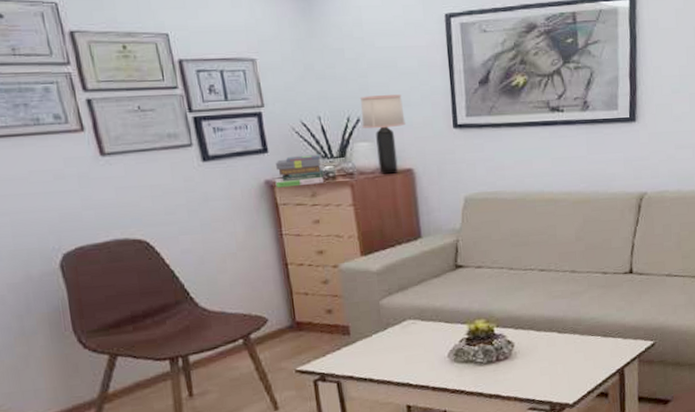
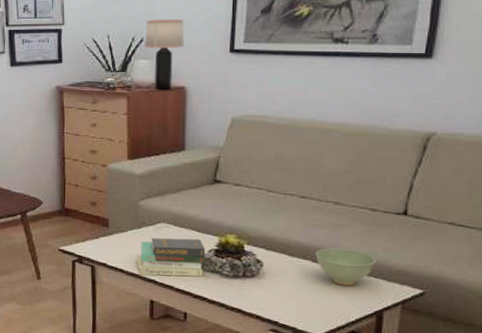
books: present [275,154,324,188] -> none [64,67,106,93]
books: none [385,331,458,381] -> present [136,238,206,277]
bowl: none [560,314,613,351] -> present [315,248,376,286]

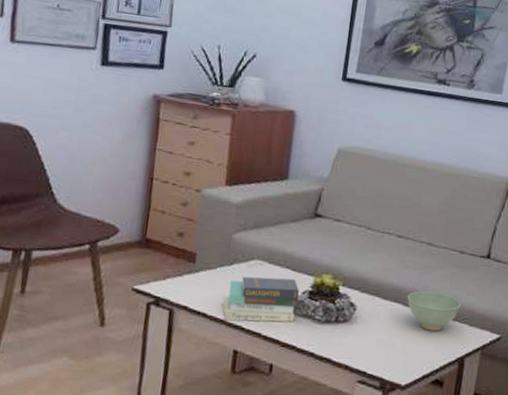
table lamp: present [144,18,185,90] -> none [256,35,300,112]

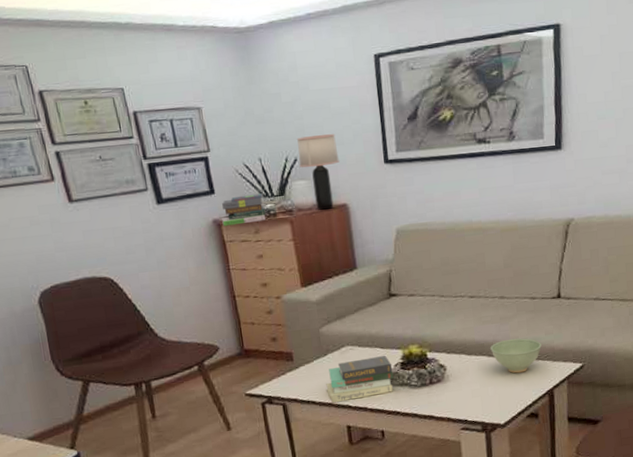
books: none [162,76,212,108] -> present [222,193,266,226]
table lamp: none [256,35,300,112] -> present [296,134,339,210]

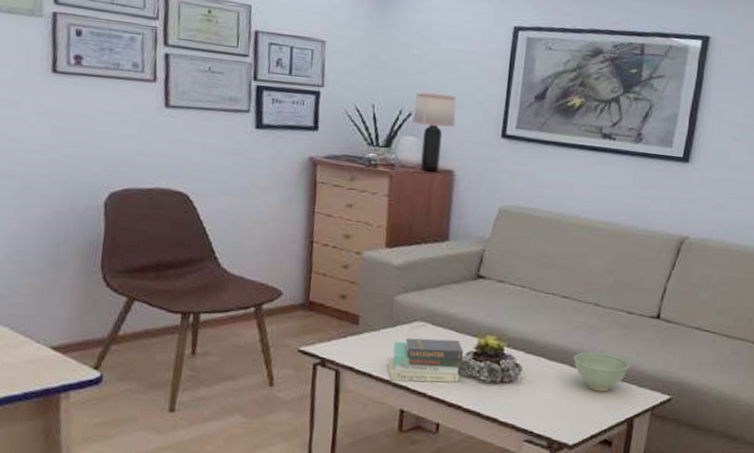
books: present [222,193,266,226] -> none [318,138,367,169]

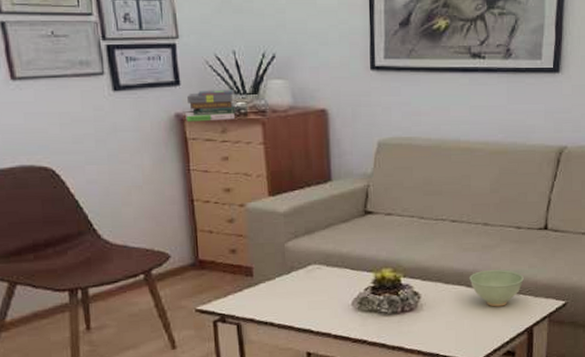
books: none [318,138,367,169] -> present [185,89,236,122]
books: present [387,338,464,383] -> none [287,278,363,326]
table lamp: present [412,92,457,172] -> none [276,31,322,113]

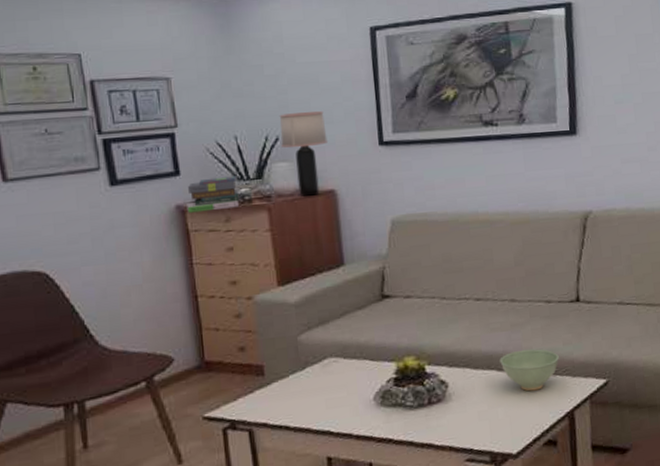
table lamp: none [276,31,322,113] -> present [279,111,328,197]

